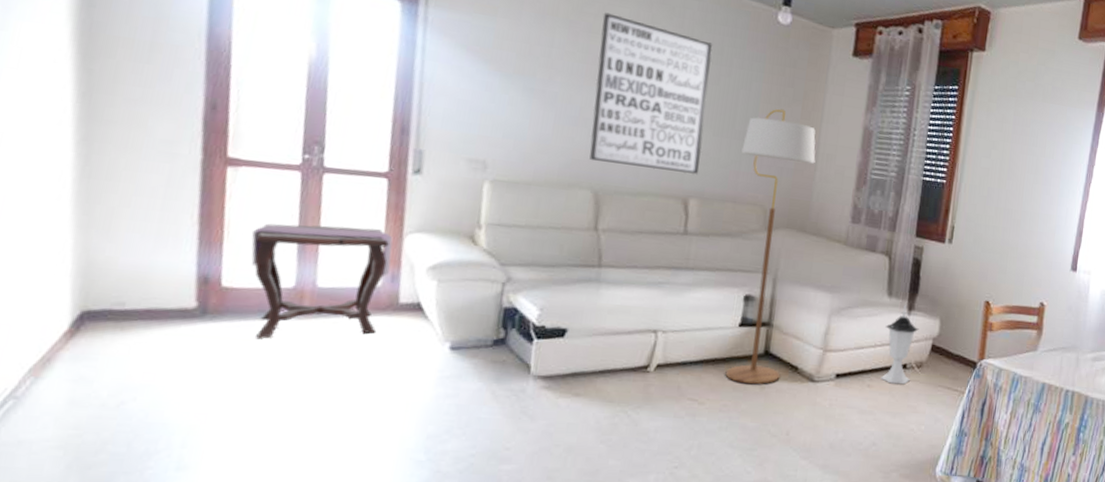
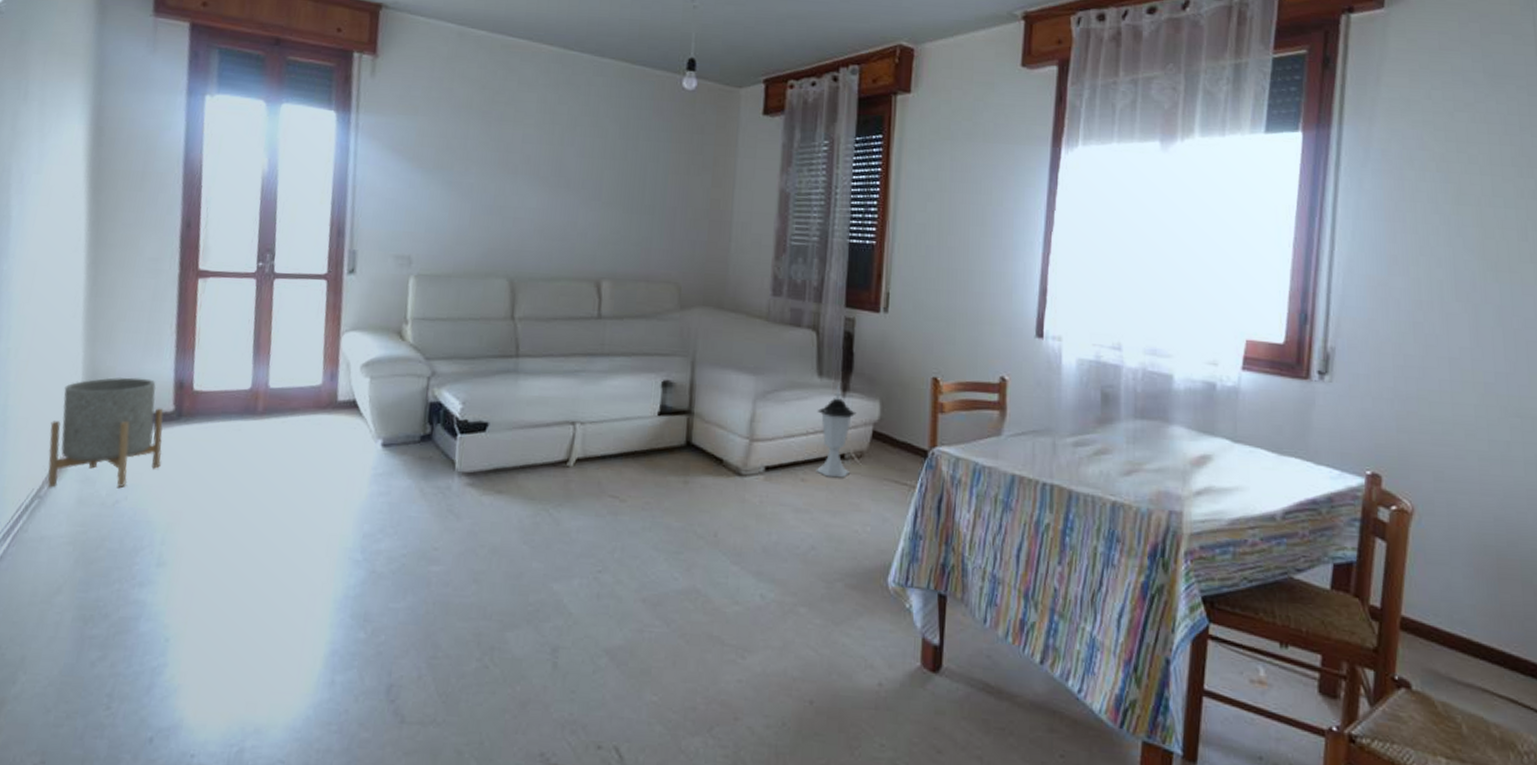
planter: none [26,269,183,388] -> present [47,377,164,488]
side table: present [251,223,393,338] -> none [216,328,332,439]
wall art: present [589,12,713,175] -> none [504,99,619,256]
floor lamp: present [725,109,816,385] -> none [646,178,730,480]

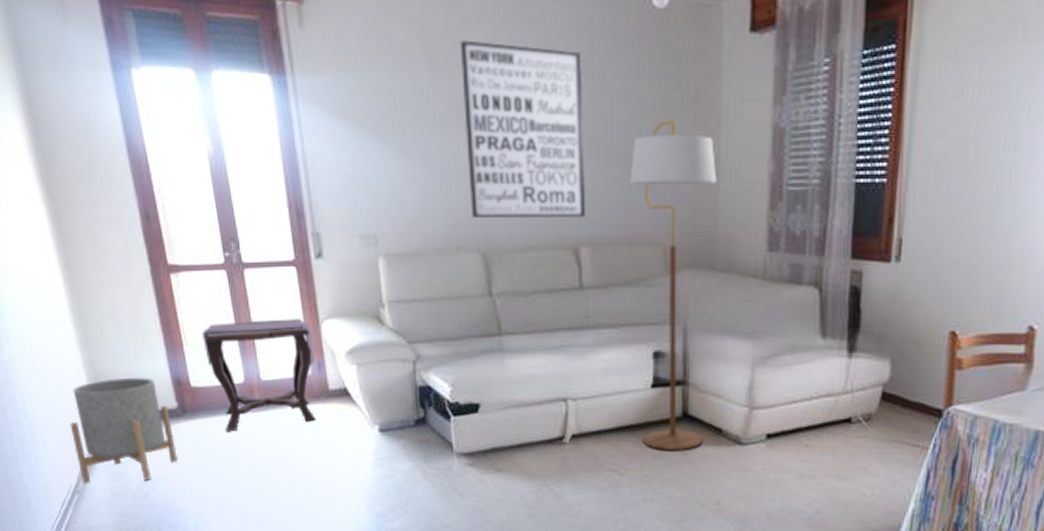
side table: none [216,328,332,439] -> present [201,319,316,432]
wall art: none [504,99,619,256] -> present [459,40,586,219]
floor lamp: none [646,178,730,480] -> present [630,120,717,451]
lantern: present [815,384,857,478] -> none [820,344,864,442]

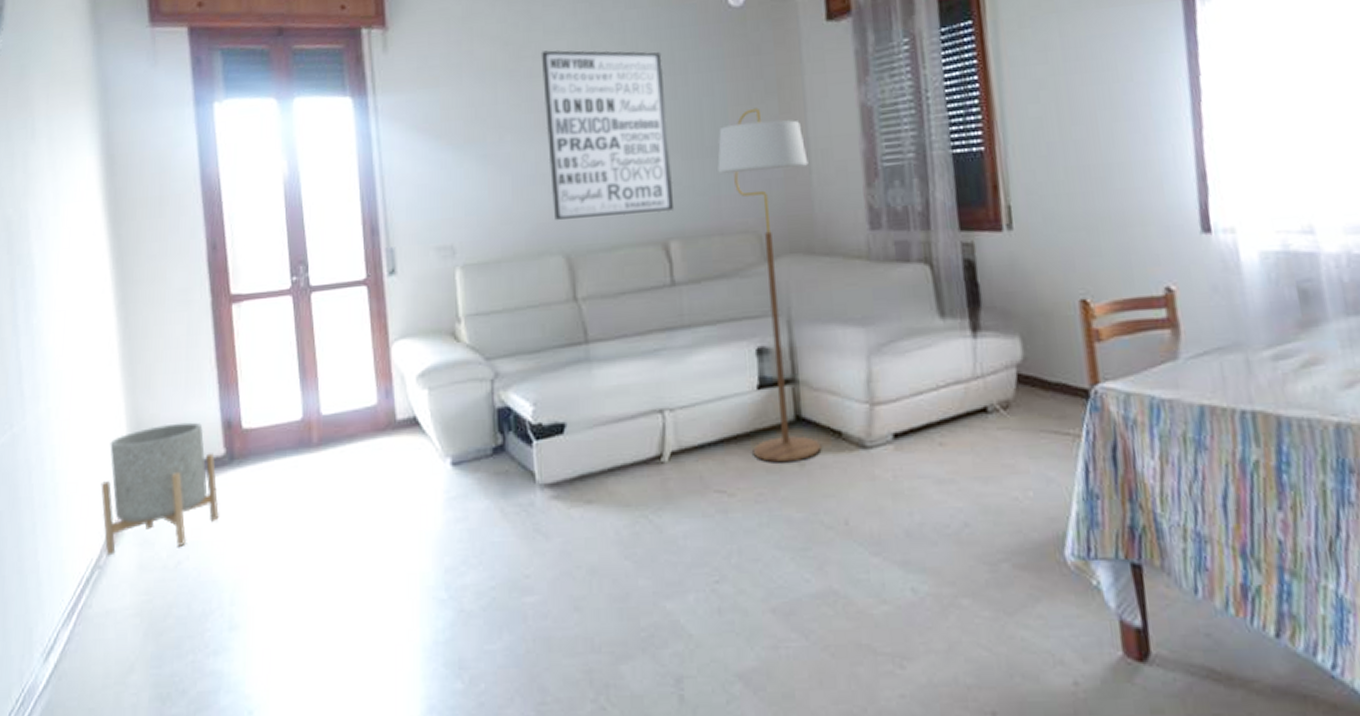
side table: present [201,319,316,432] -> none [259,342,384,479]

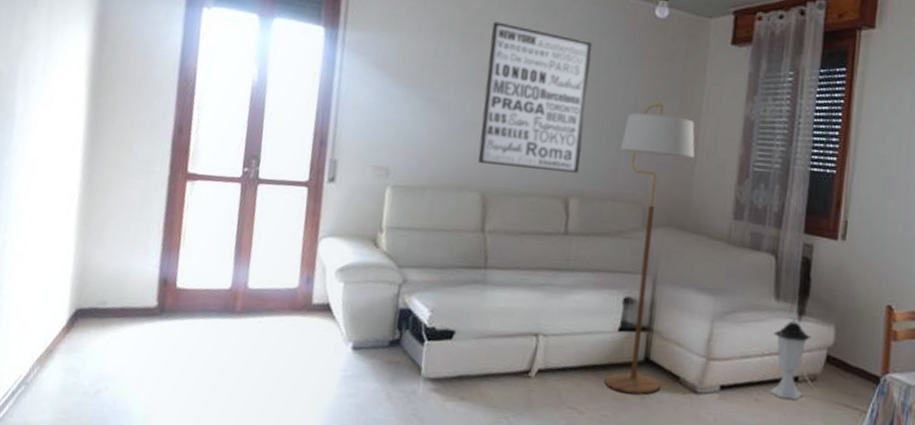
planter: present [101,422,219,556] -> none [34,272,147,378]
lantern: none [945,323,997,437] -> present [769,308,812,400]

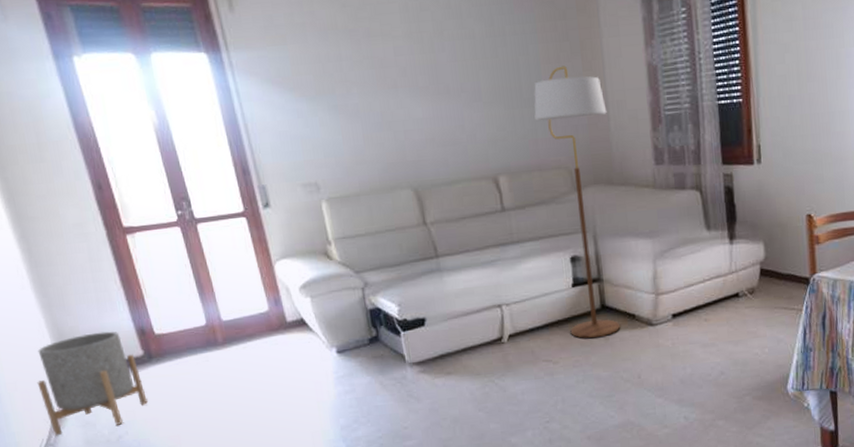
planter: none [34,272,147,378] -> present [37,331,148,436]
wall art: present [478,21,593,174] -> none [376,12,501,160]
lantern: present [769,308,812,400] -> none [710,234,745,314]

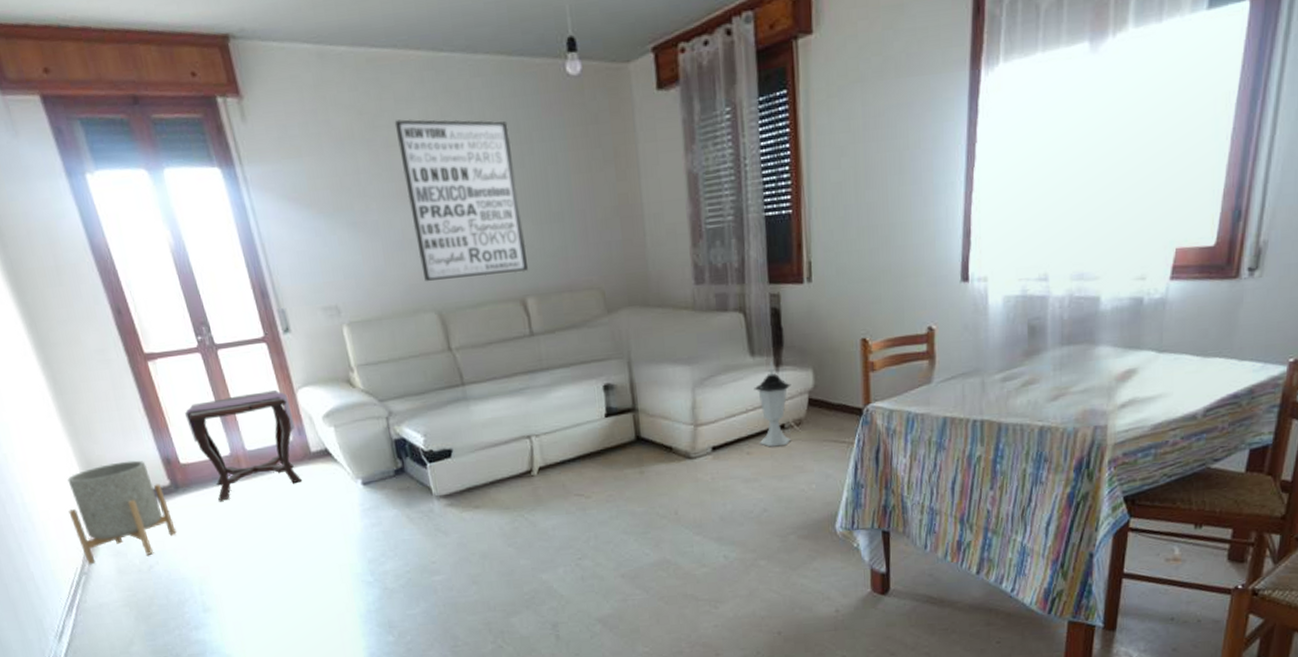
side table: none [161,262,278,371] -> present [184,390,303,501]
wall art: none [376,12,501,160] -> present [394,119,529,281]
floor lamp: present [533,65,621,338] -> none [563,175,657,472]
lantern: none [710,234,745,314] -> present [754,360,791,447]

